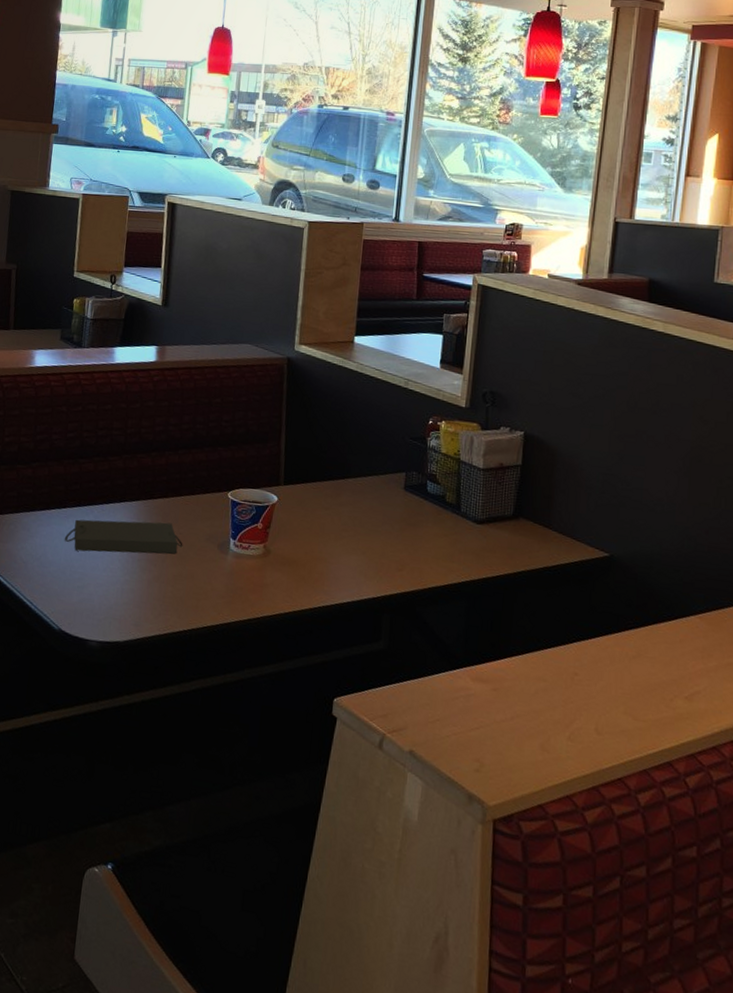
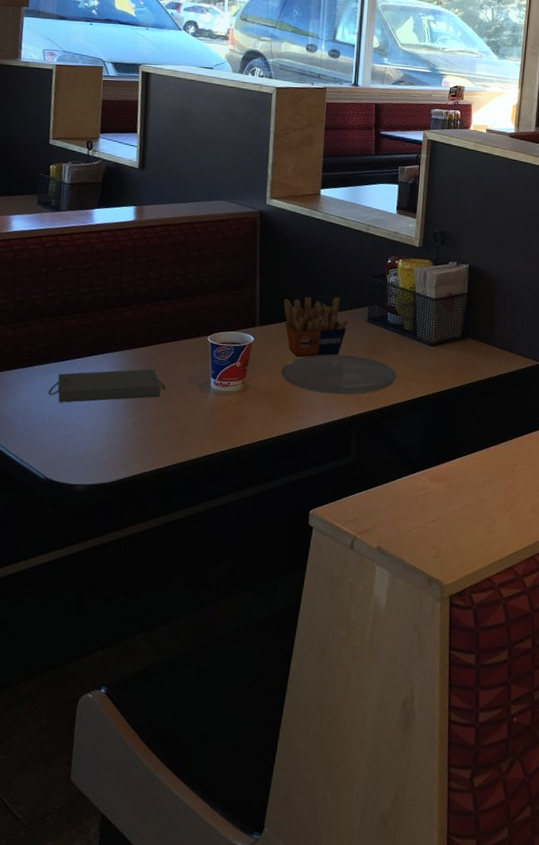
plate: none [306,522,437,572] -> present [281,354,397,395]
french fries: none [310,456,383,525] -> present [283,296,349,358]

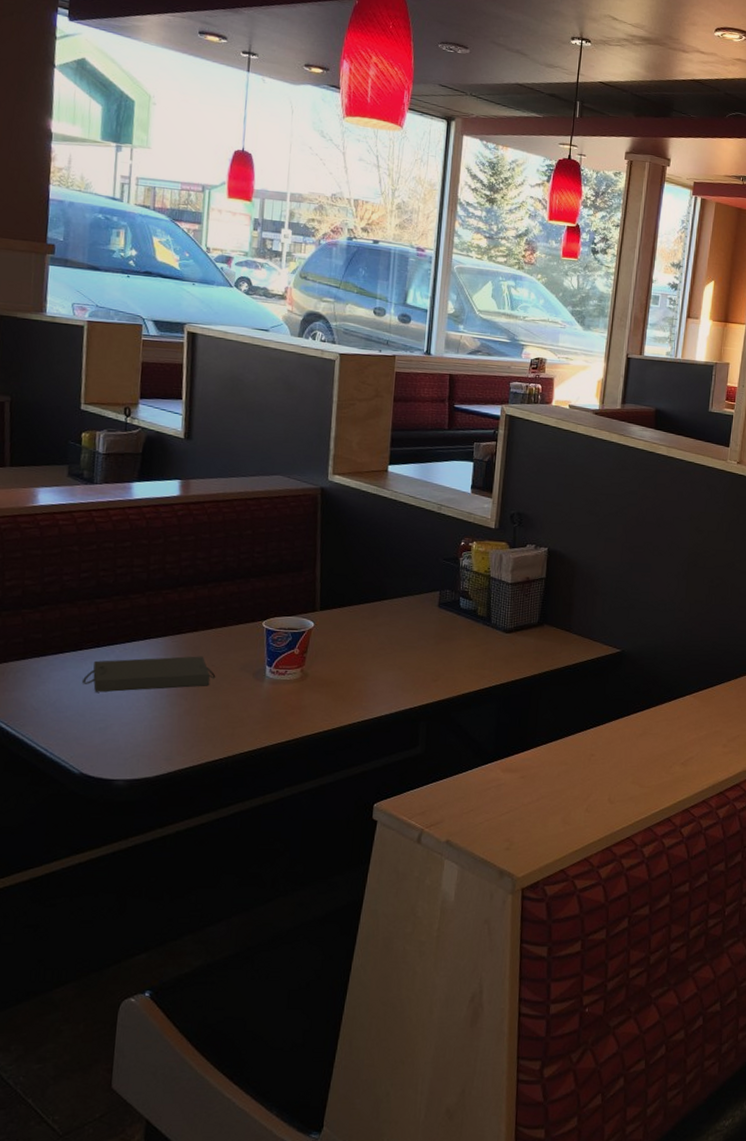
plate: present [281,354,397,395] -> none [343,640,470,683]
french fries: present [283,296,349,358] -> none [347,579,418,645]

